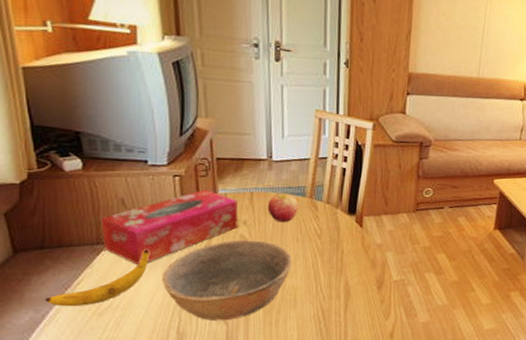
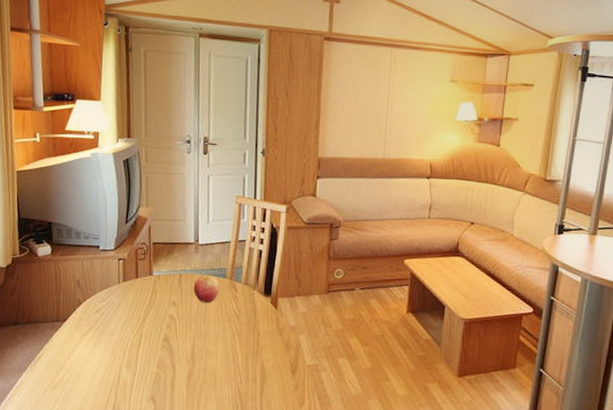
banana: present [44,249,149,307] -> none [13,327,95,379]
tissue box: present [101,189,239,265] -> none [61,271,169,341]
bowl: present [162,240,293,321] -> none [104,319,214,400]

